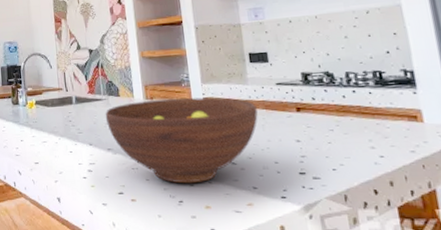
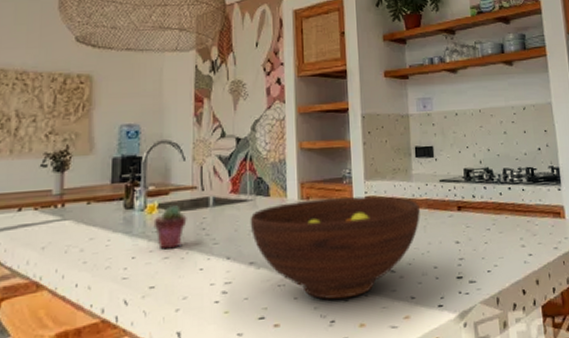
potted succulent: none [33,103,57,136] -> present [153,205,187,250]

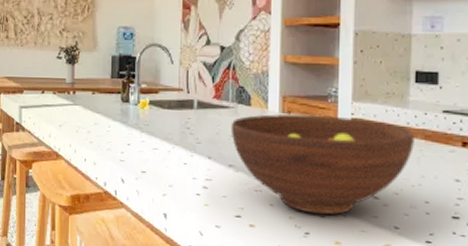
potted succulent: present [153,205,187,250] -> none [145,104,174,142]

